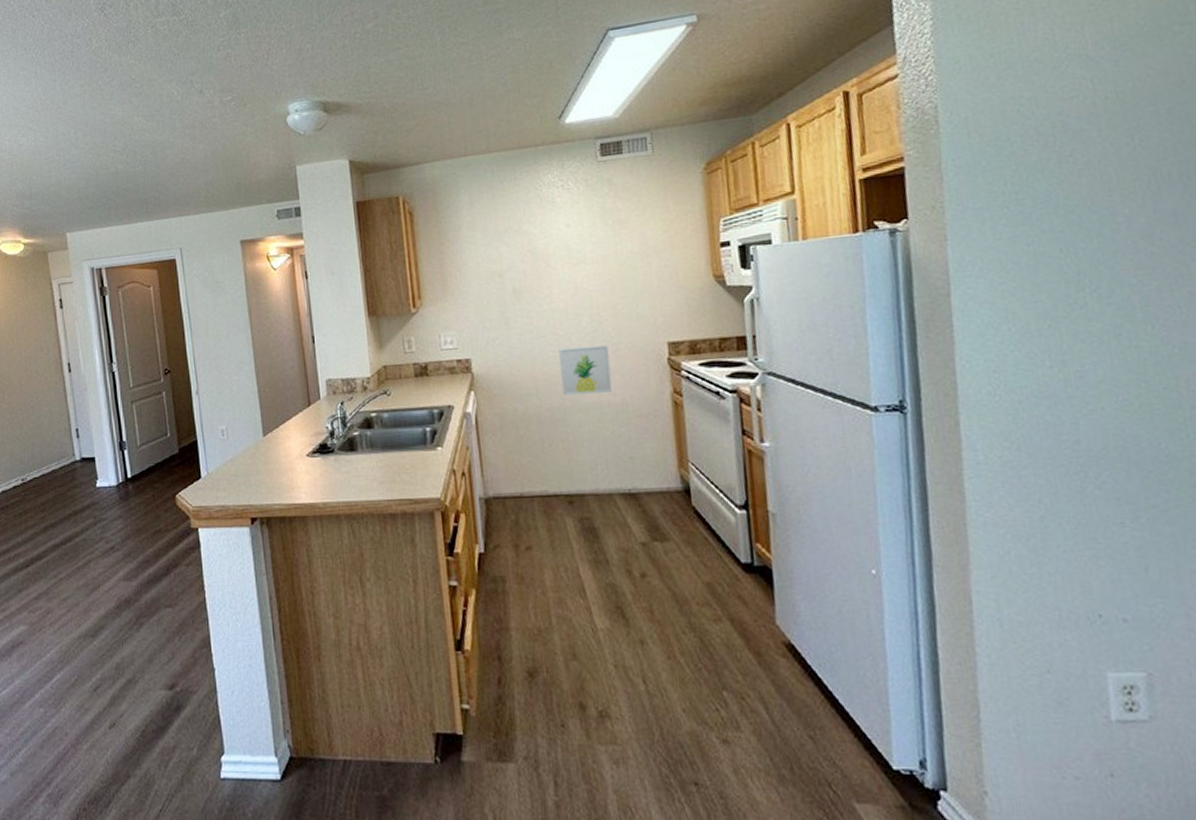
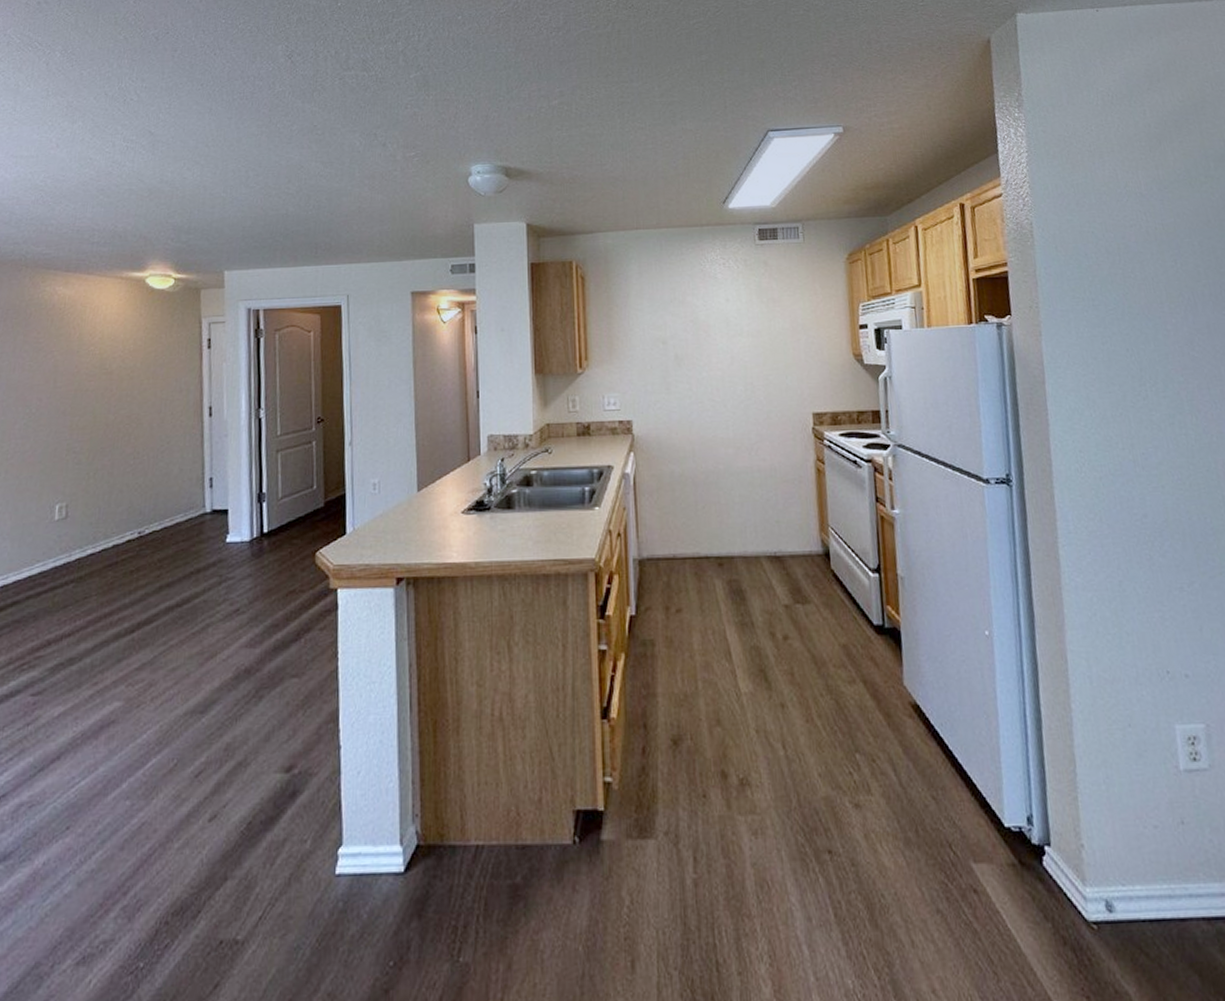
wall art: present [559,345,613,395] -> none [715,413,763,459]

